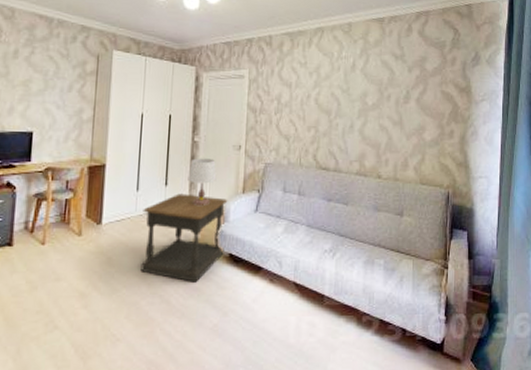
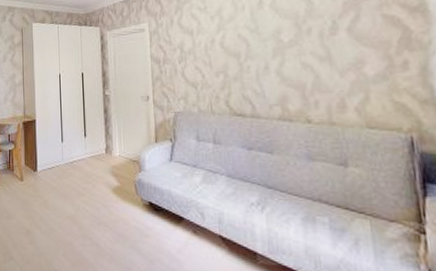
side table: present [140,193,228,283] -> none [68,144,144,228]
table lamp: present [187,158,217,205] -> none [103,110,129,155]

